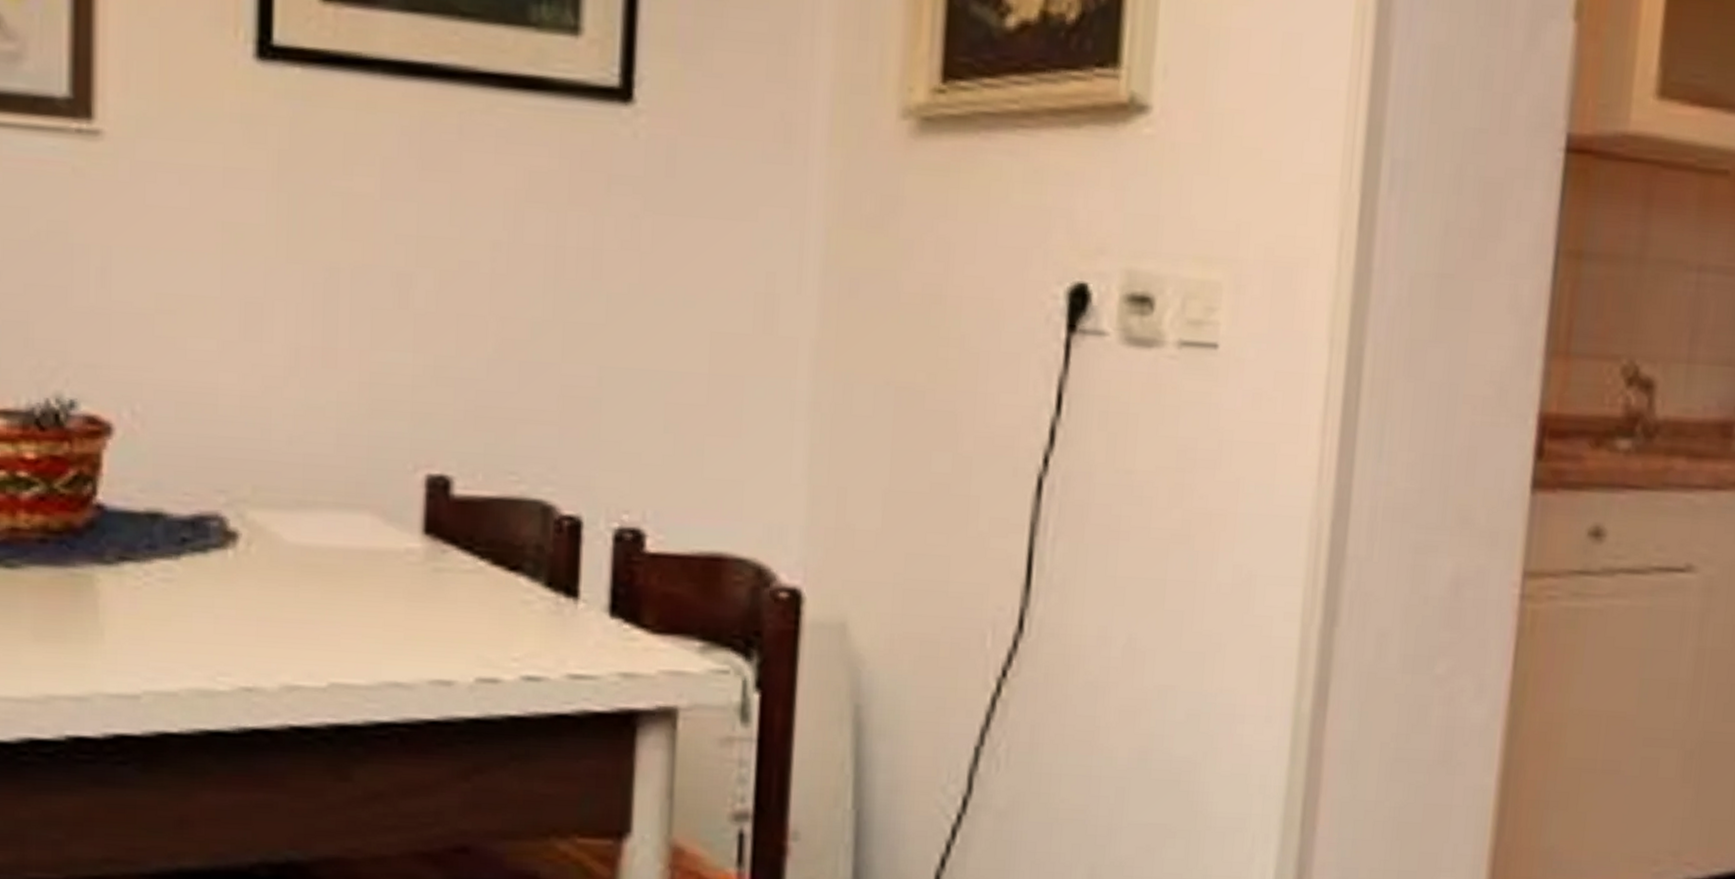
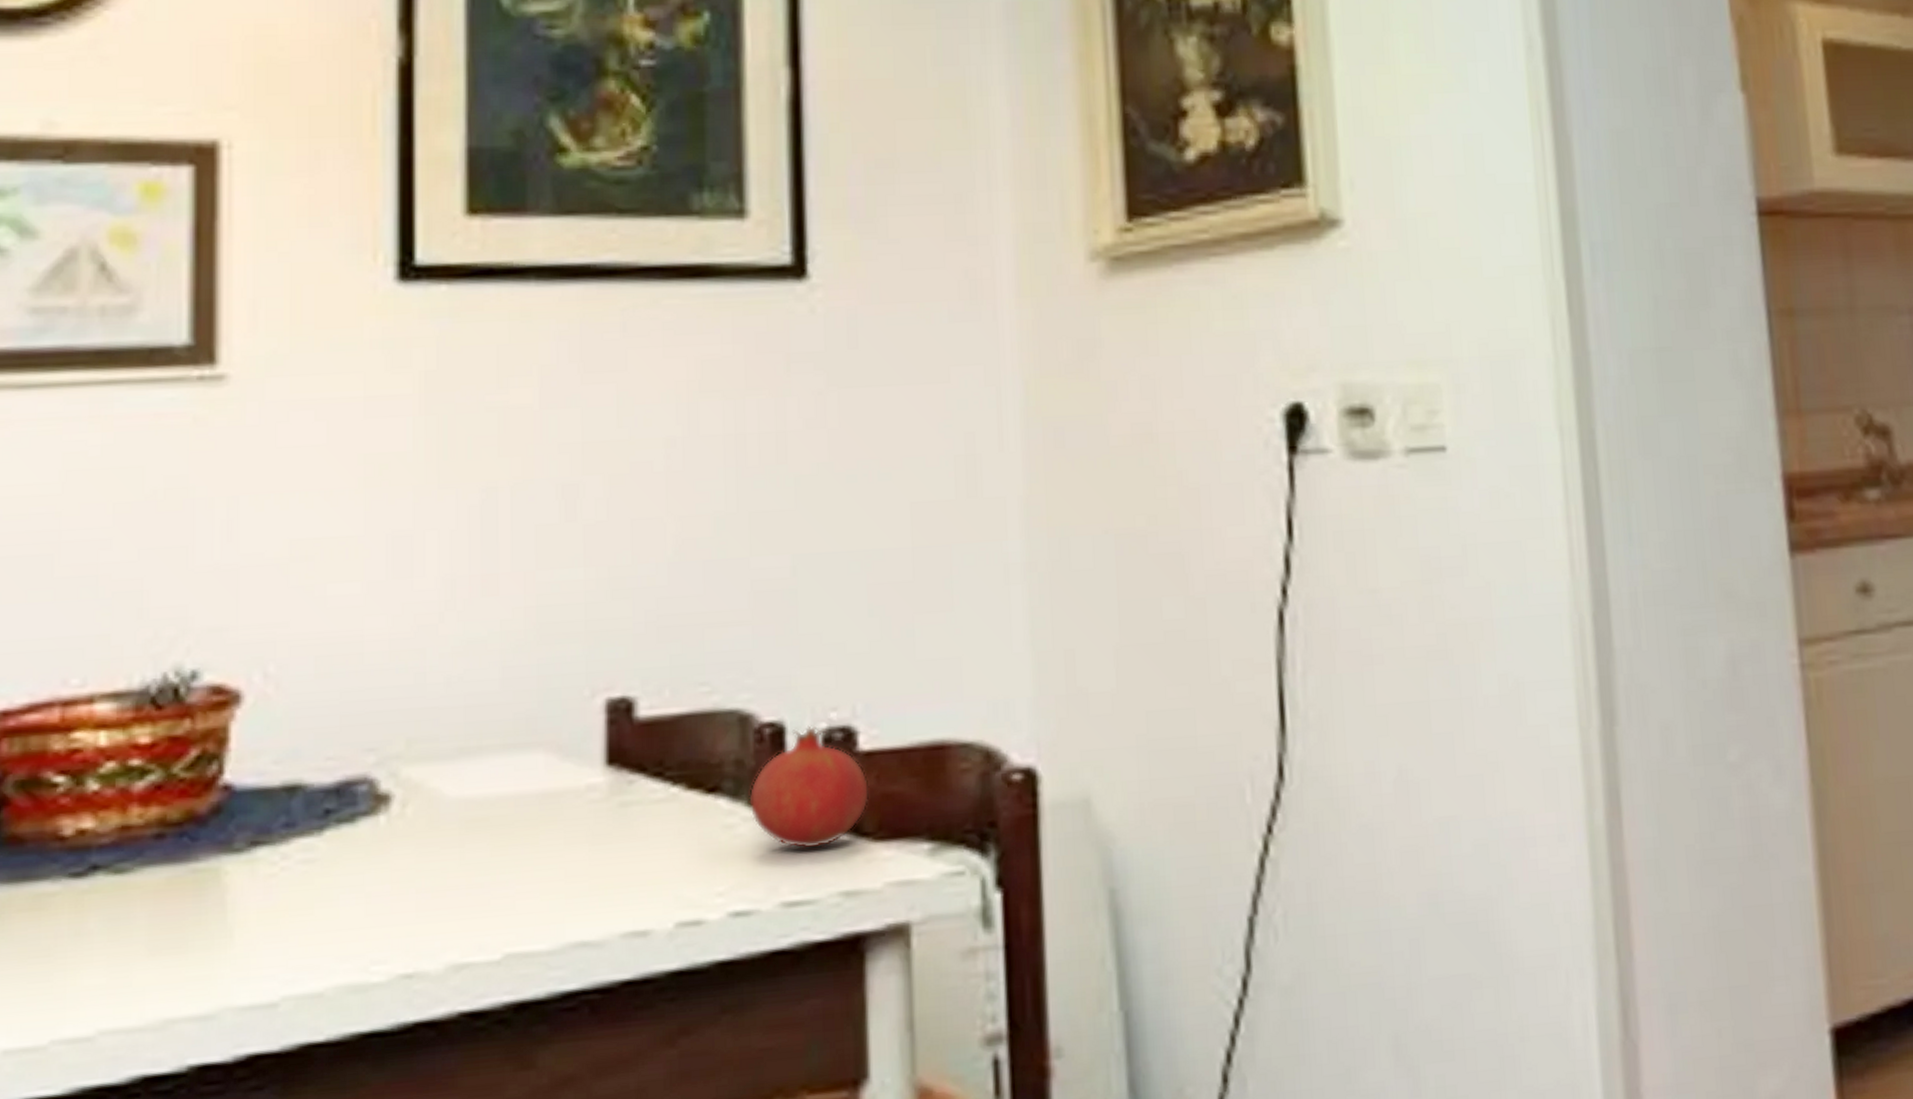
fruit: none [545,523,652,633] -> present [749,725,870,850]

